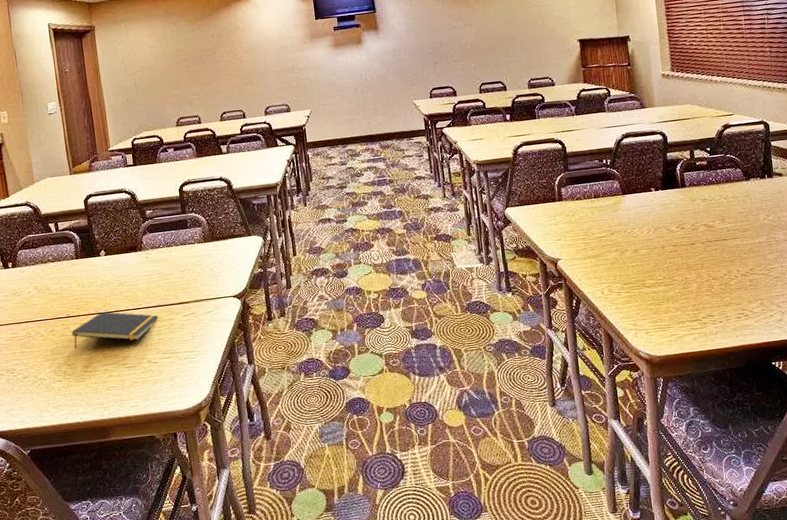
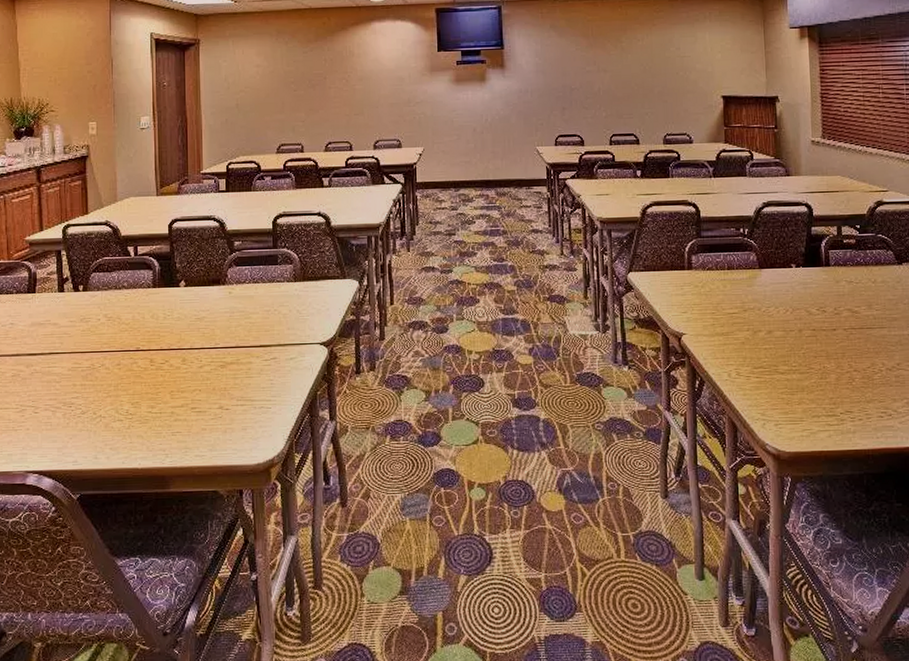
notepad: present [71,311,159,349] -> none [139,347,236,386]

